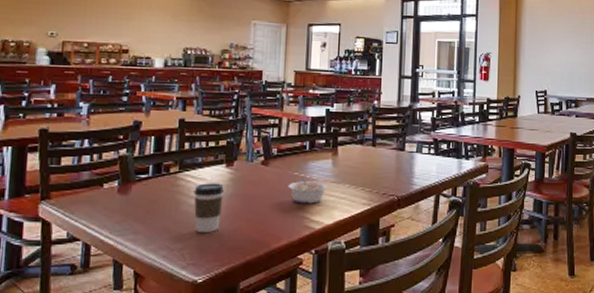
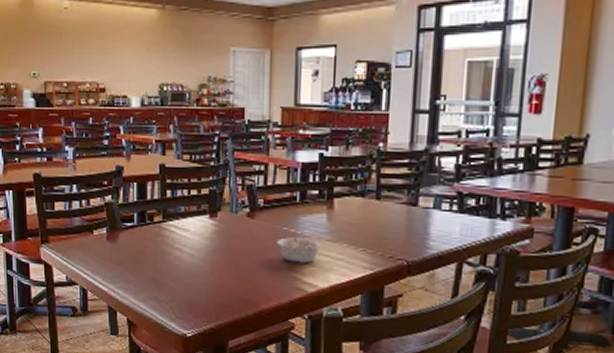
coffee cup: present [194,183,224,234] -> none [178,234,208,288]

